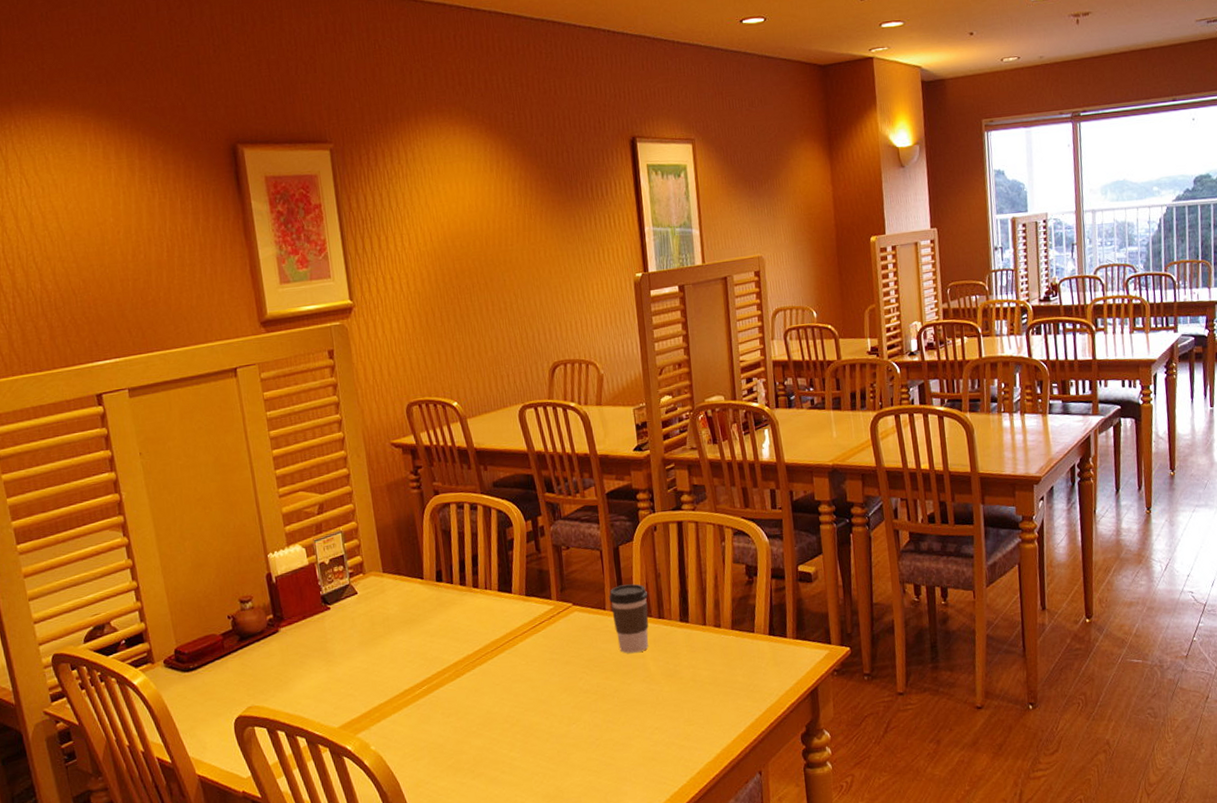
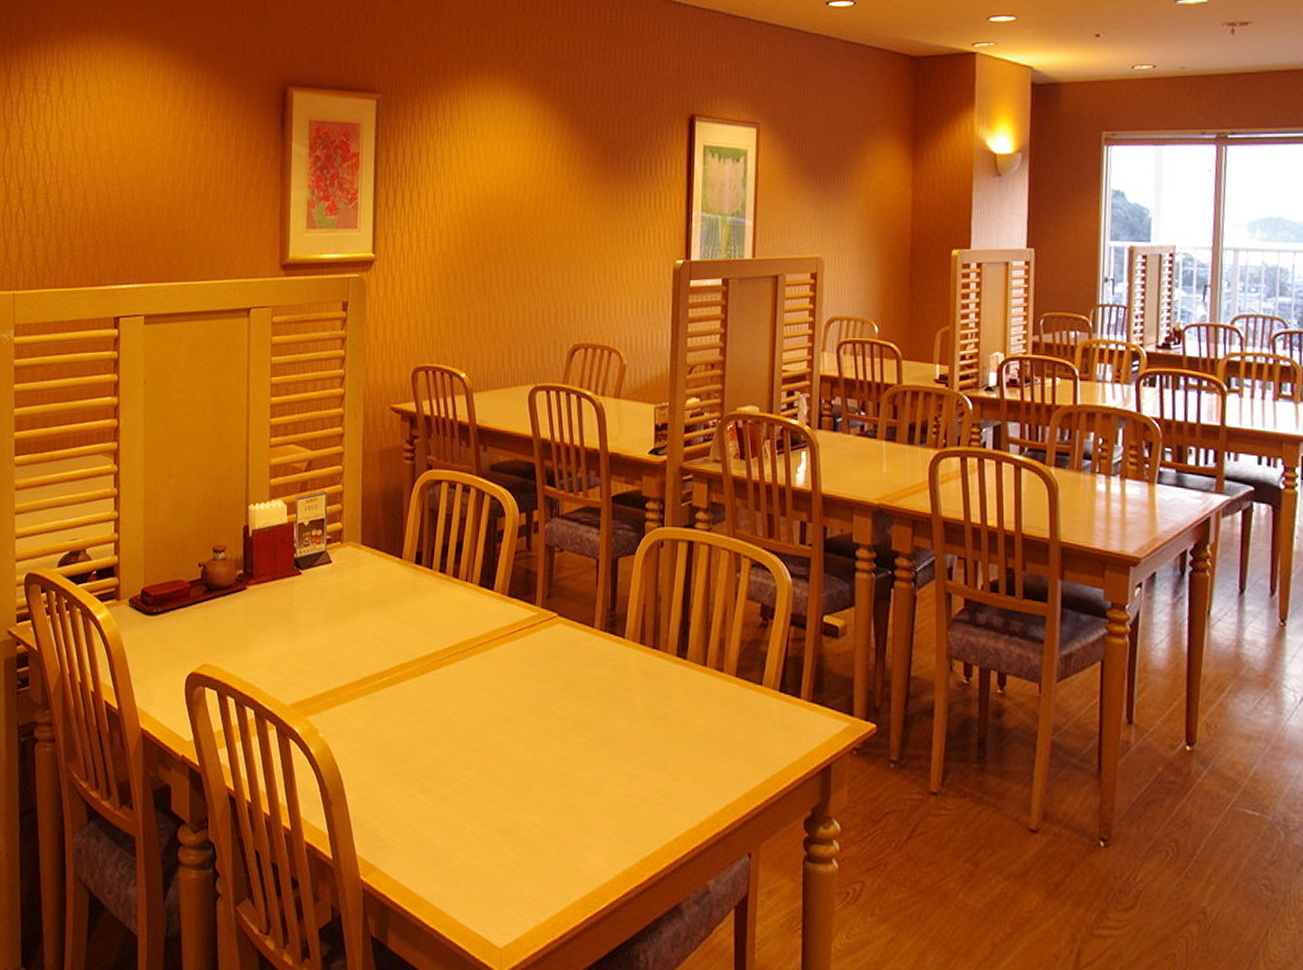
coffee cup: present [609,583,649,654] -> none [600,602,643,684]

